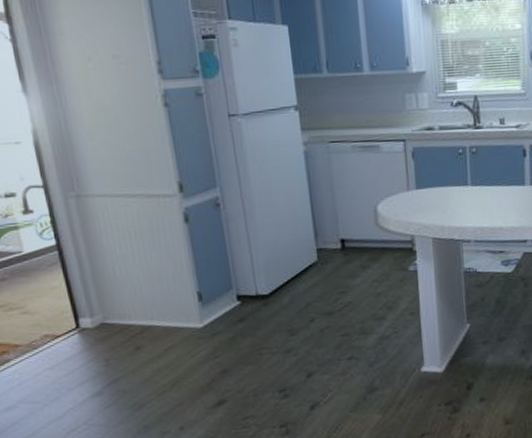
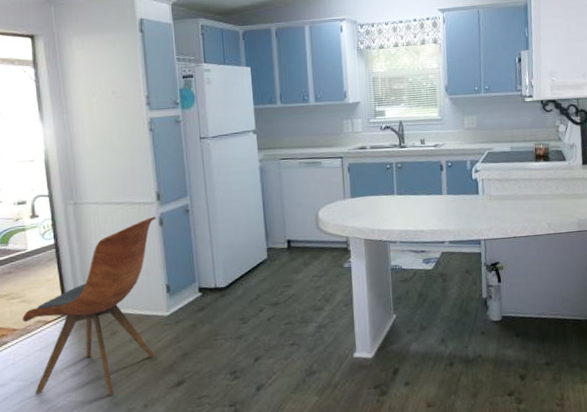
dining chair: none [25,211,190,418] -> present [23,216,156,395]

